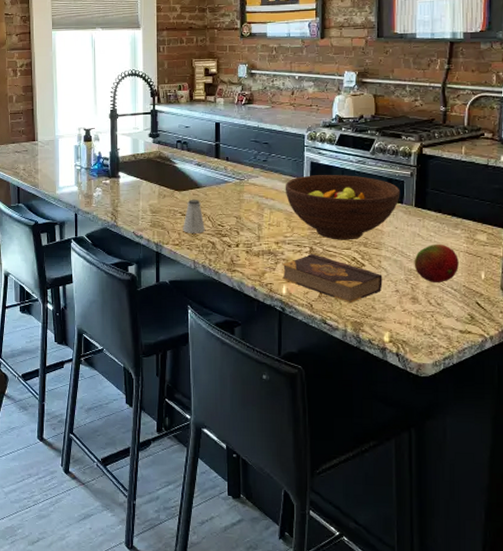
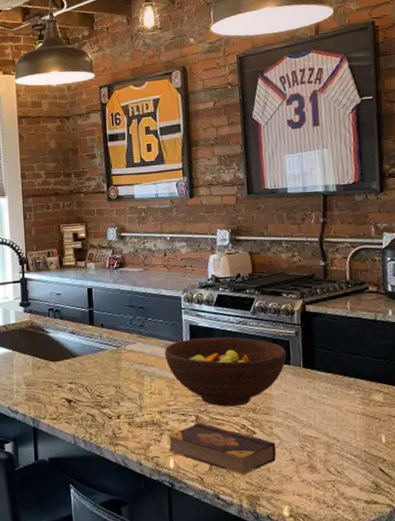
saltshaker: present [183,199,205,234] -> none [60,369,83,406]
fruit: present [414,245,459,282] -> none [308,407,357,449]

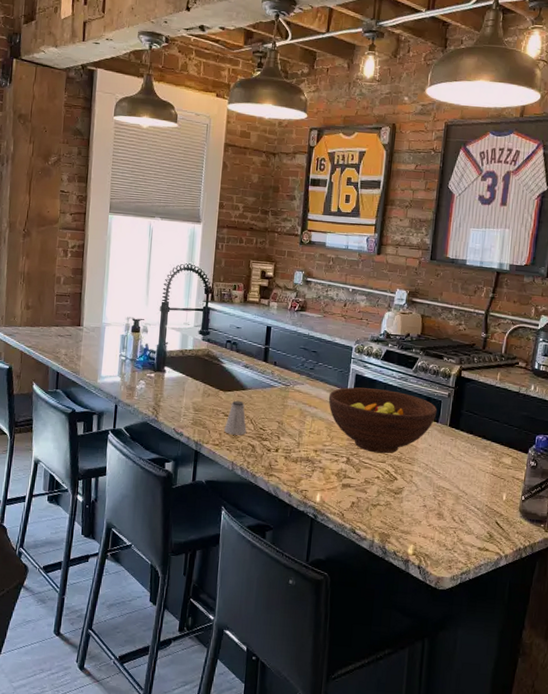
saltshaker: none [60,369,83,406] -> present [224,400,247,436]
book: present [167,422,277,475] -> none [317,463,413,515]

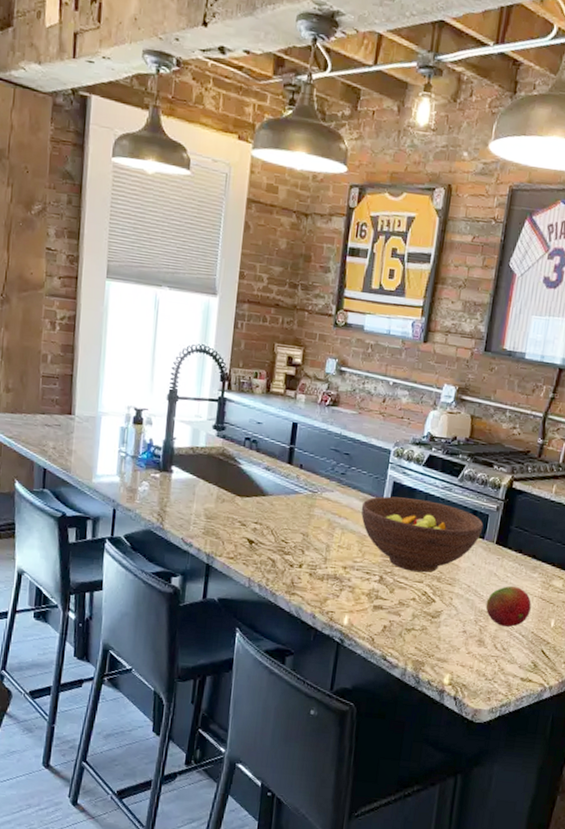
saltshaker: present [224,400,247,436] -> none [240,507,266,548]
fruit: none [442,464,484,501] -> present [485,586,532,627]

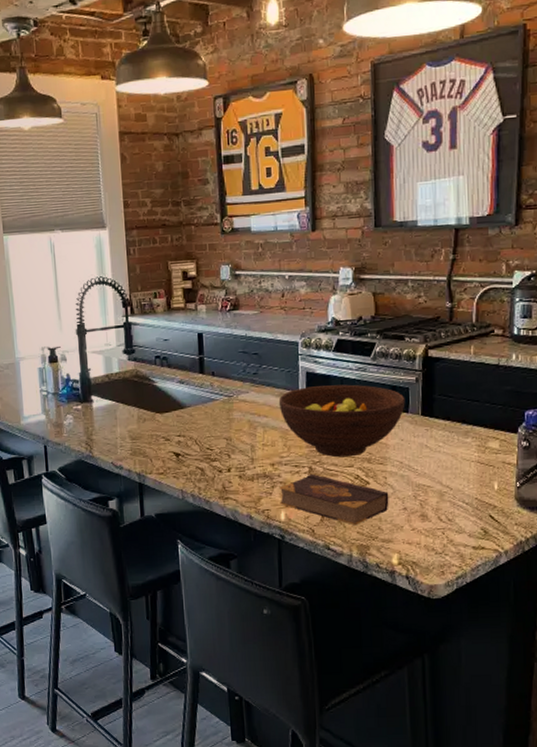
book: none [345,583,452,641] -> present [279,473,389,526]
fruit: present [485,586,532,627] -> none [422,455,470,497]

